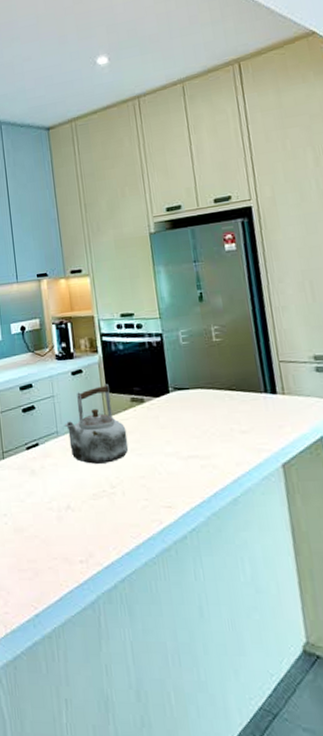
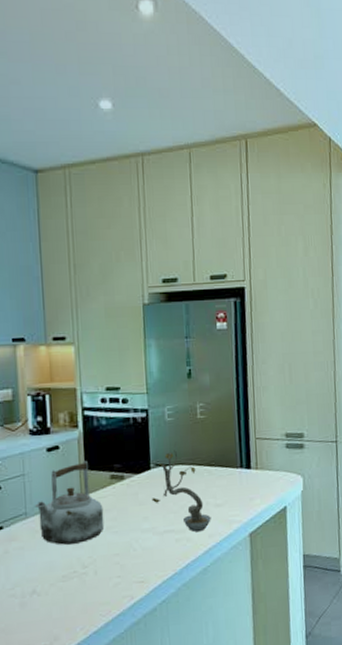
plant: none [172,367,238,459] -> present [151,443,211,533]

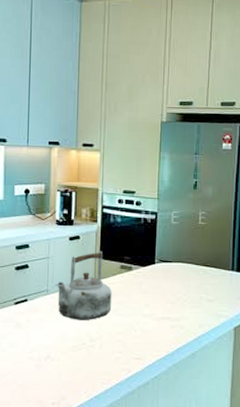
plant: present [151,443,211,533] -> none [153,243,203,322]

